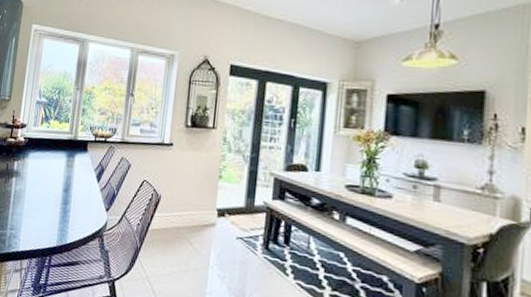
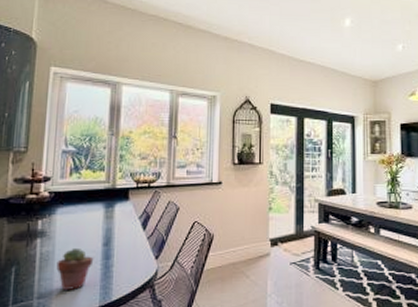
potted succulent: none [25,189,55,228] -> present [56,247,94,291]

